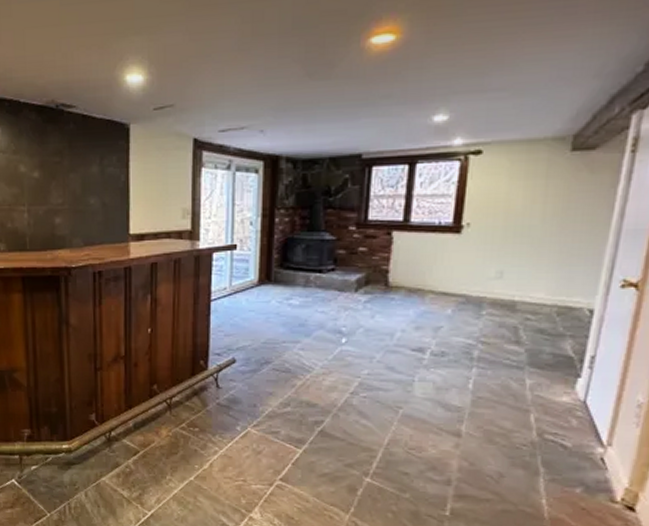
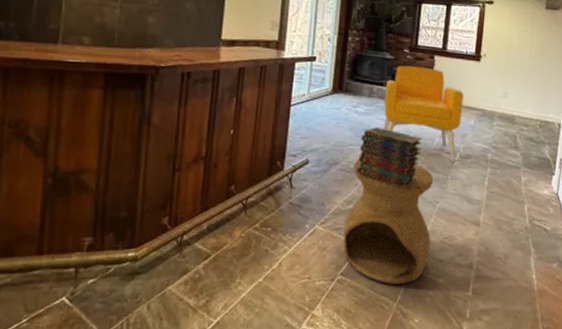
side table: none [280,358,395,496] -> present [343,160,434,284]
book stack: none [293,320,377,390] -> present [356,126,422,187]
armchair: none [324,246,436,361] -> present [383,65,464,162]

